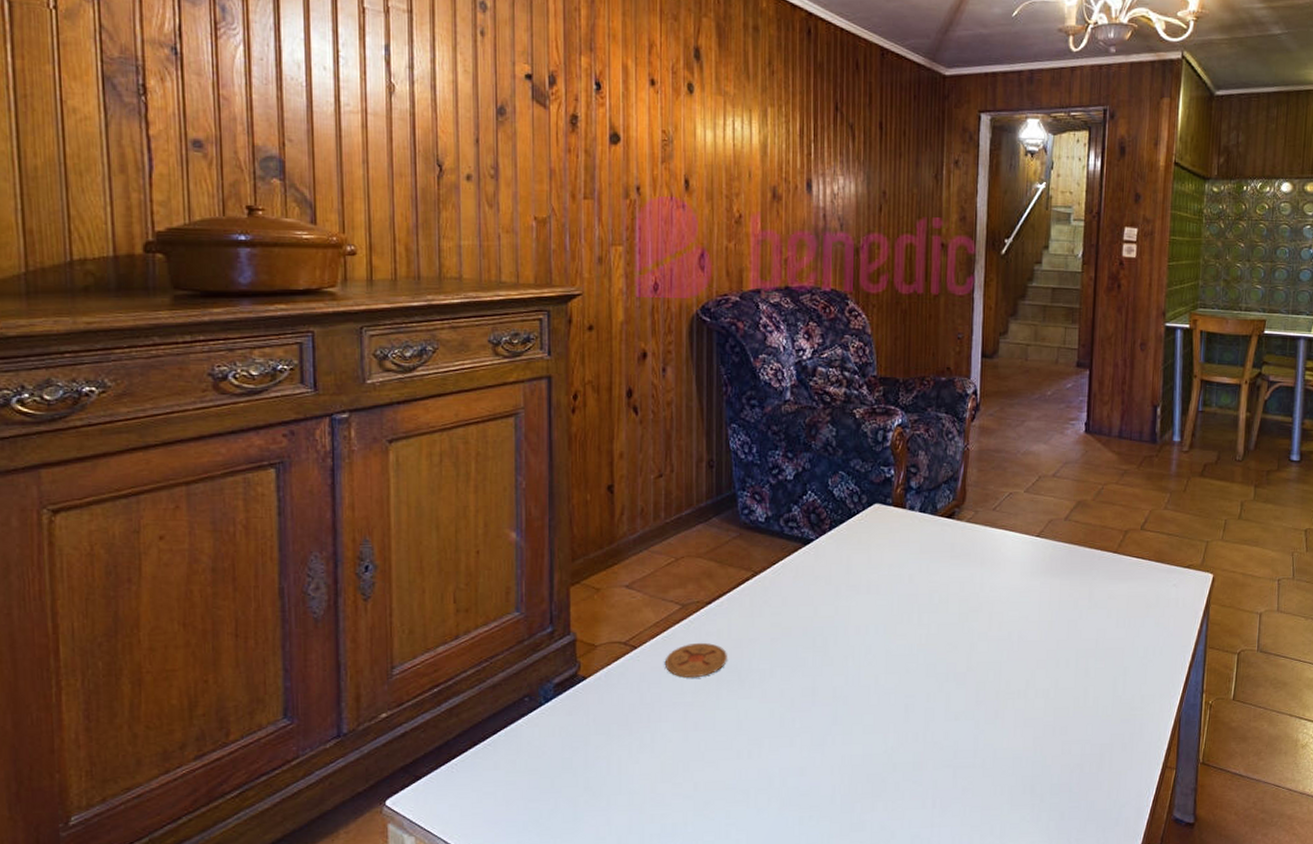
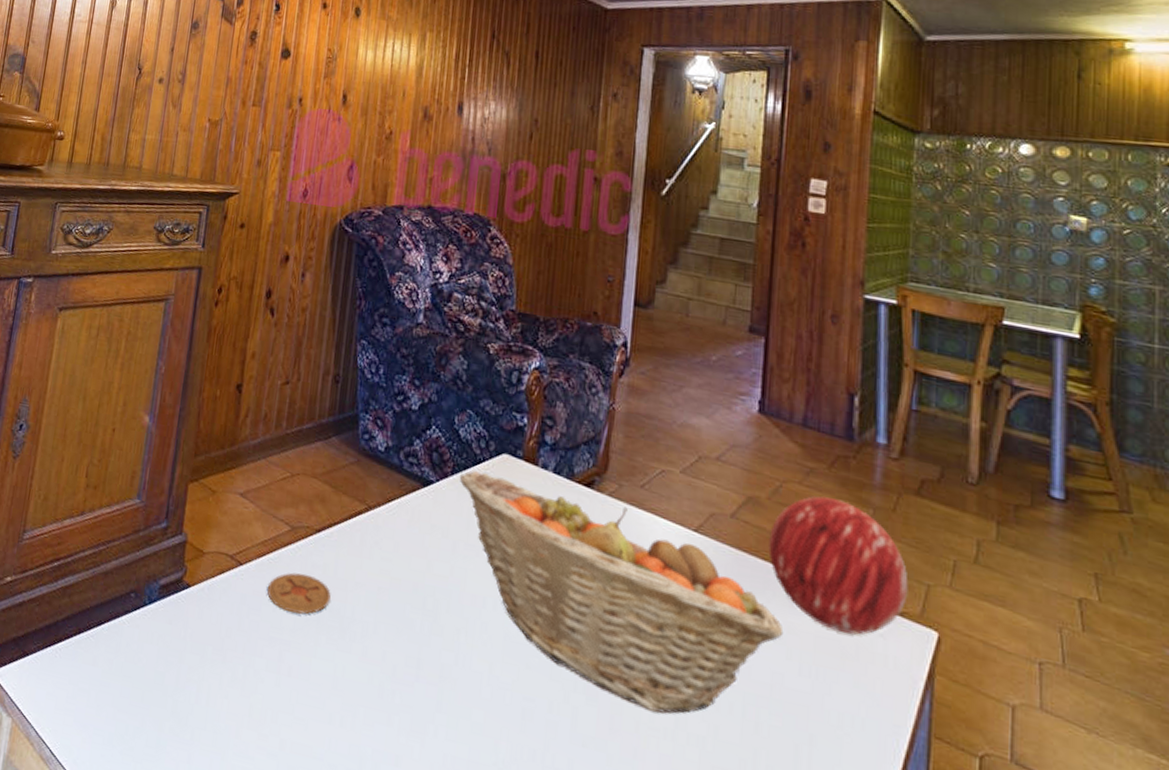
fruit basket: none [836,523,1105,680] -> present [459,471,784,714]
decorative orb: none [1094,491,1194,589] -> present [768,496,909,635]

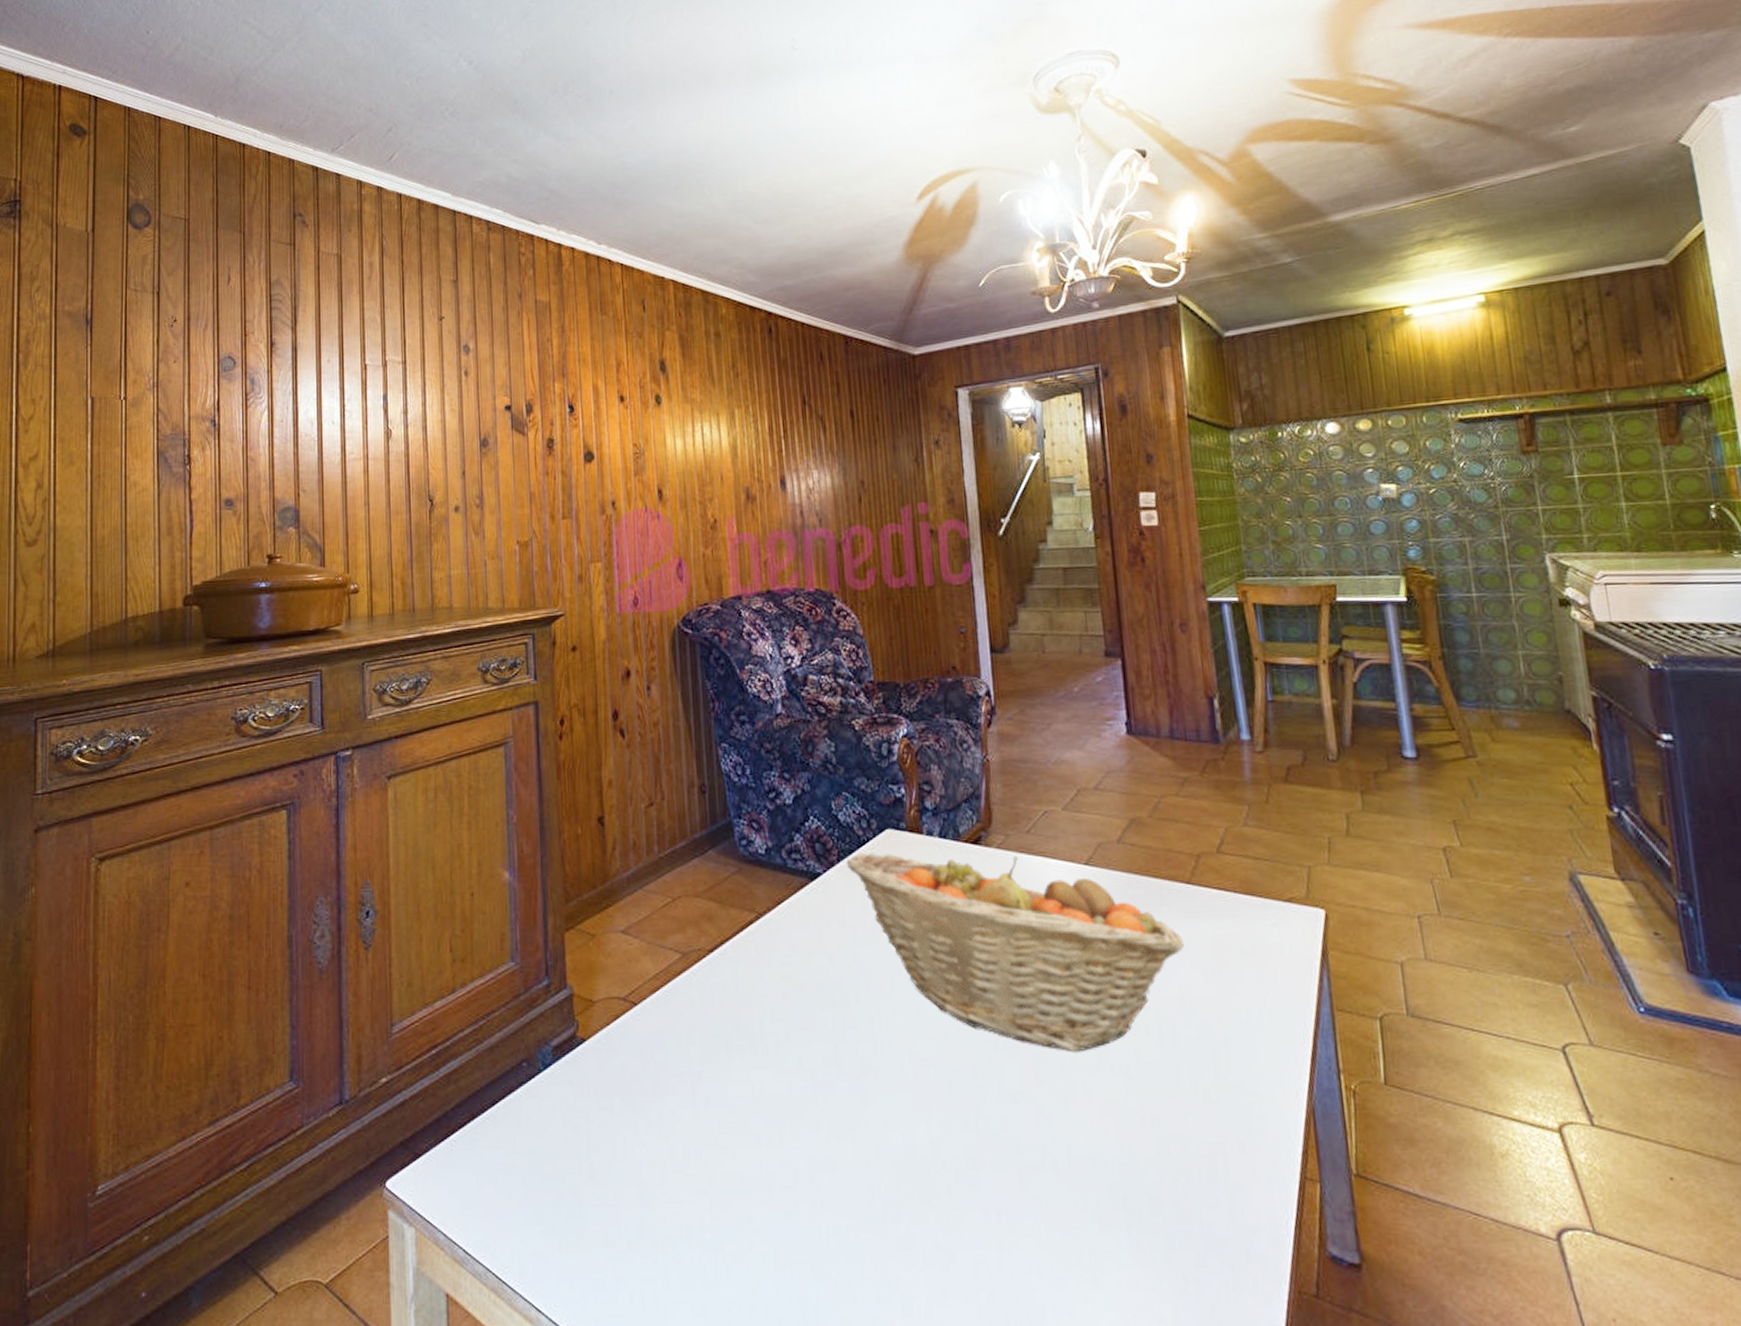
coaster: present [267,572,331,615] -> none [668,998,736,1042]
decorative orb: present [768,496,909,635] -> none [1156,803,1292,930]

